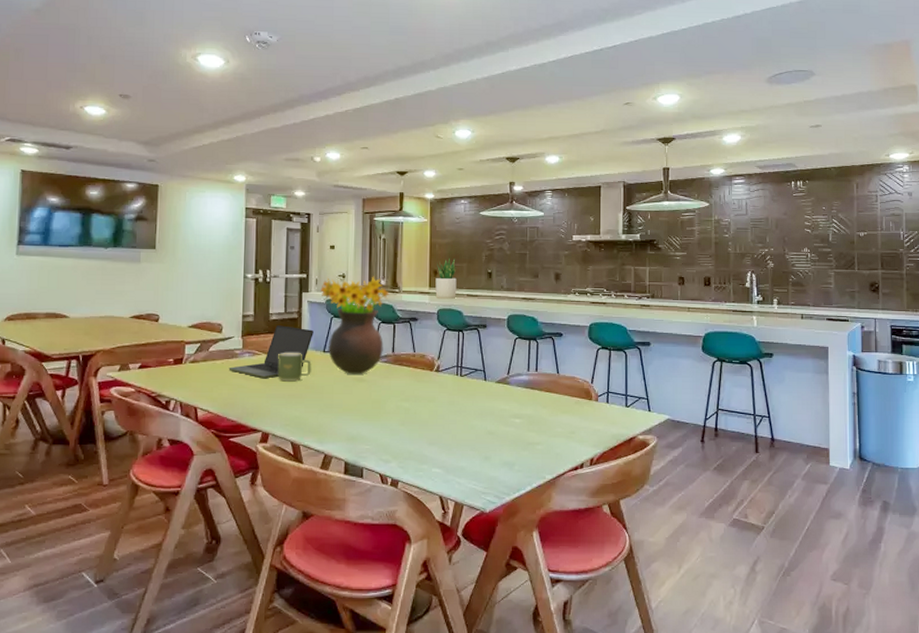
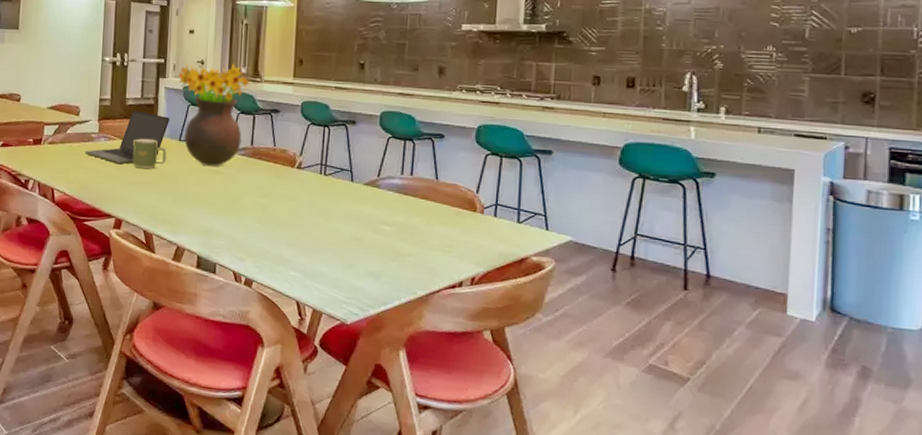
planter: present [435,257,457,300] -> none [300,46,325,92]

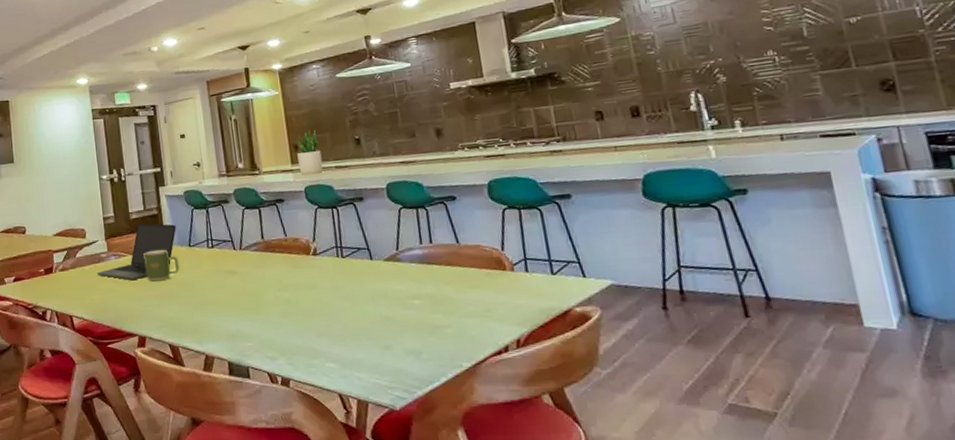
flower arrangement: present [178,63,250,166] -> none [177,160,252,267]
planter: none [300,46,325,92] -> present [296,129,324,176]

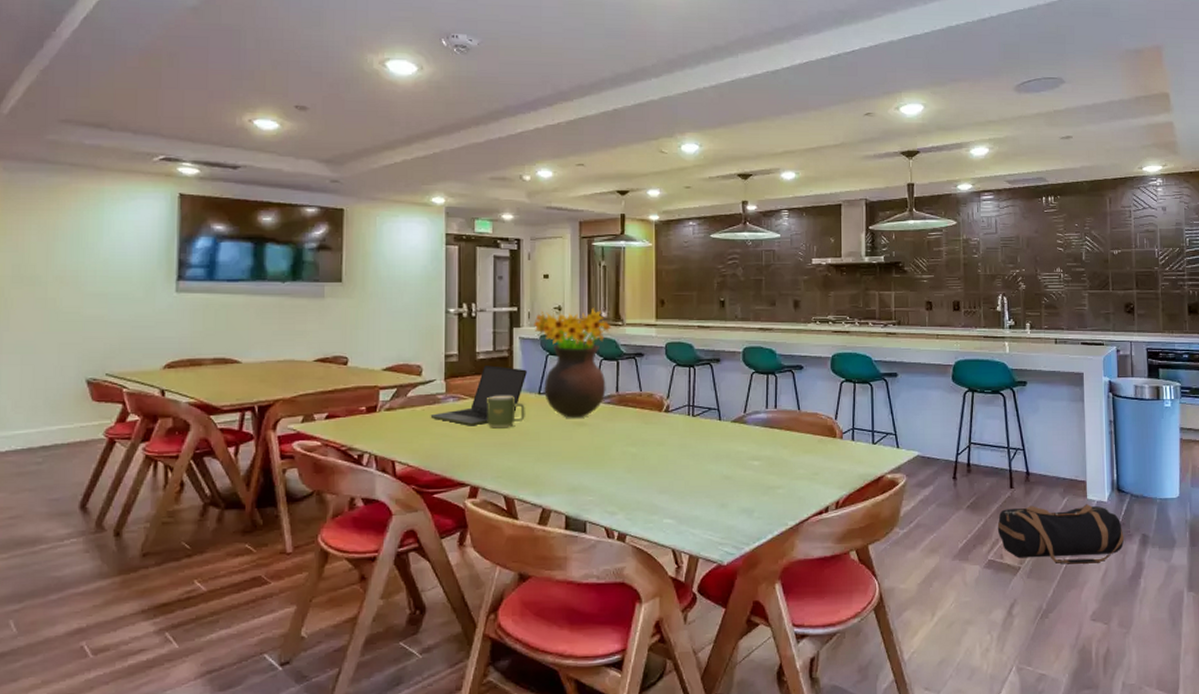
flower arrangement: none [177,160,252,267] -> present [534,308,611,418]
planter: present [296,129,324,176] -> none [663,285,686,332]
duffel bag: none [733,333,935,409] -> present [997,504,1125,564]

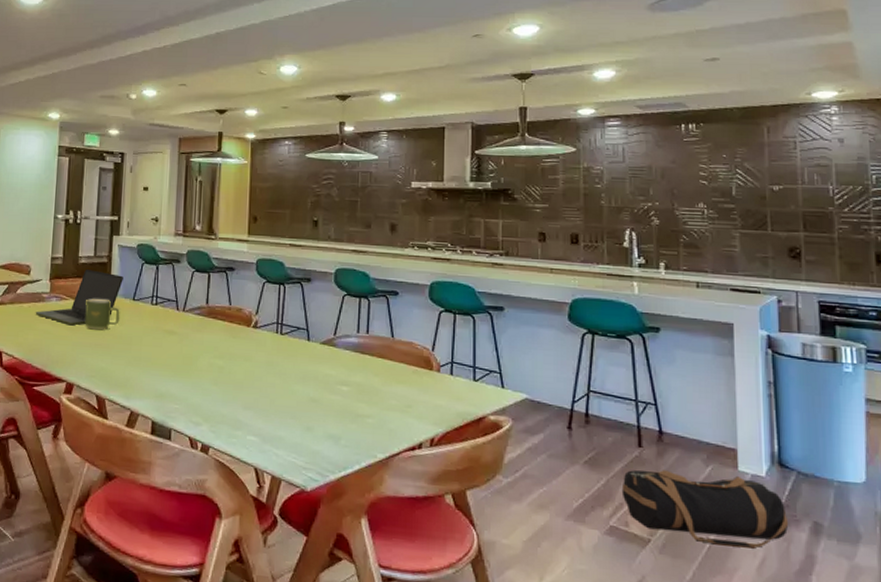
flower arrangement: present [534,308,611,418] -> none [132,220,205,326]

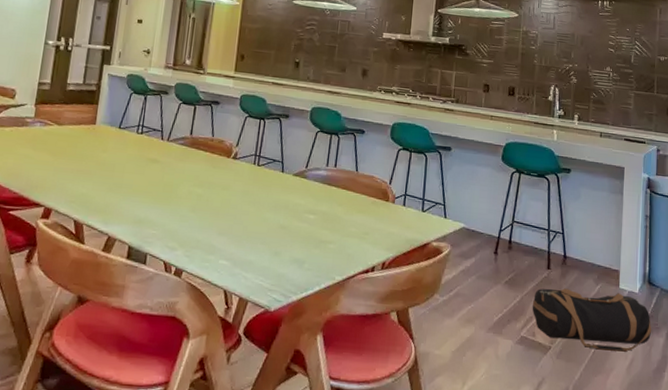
laptop: present [35,269,123,326] -> none [17,96,111,151]
mug: present [85,299,120,331] -> none [68,125,105,157]

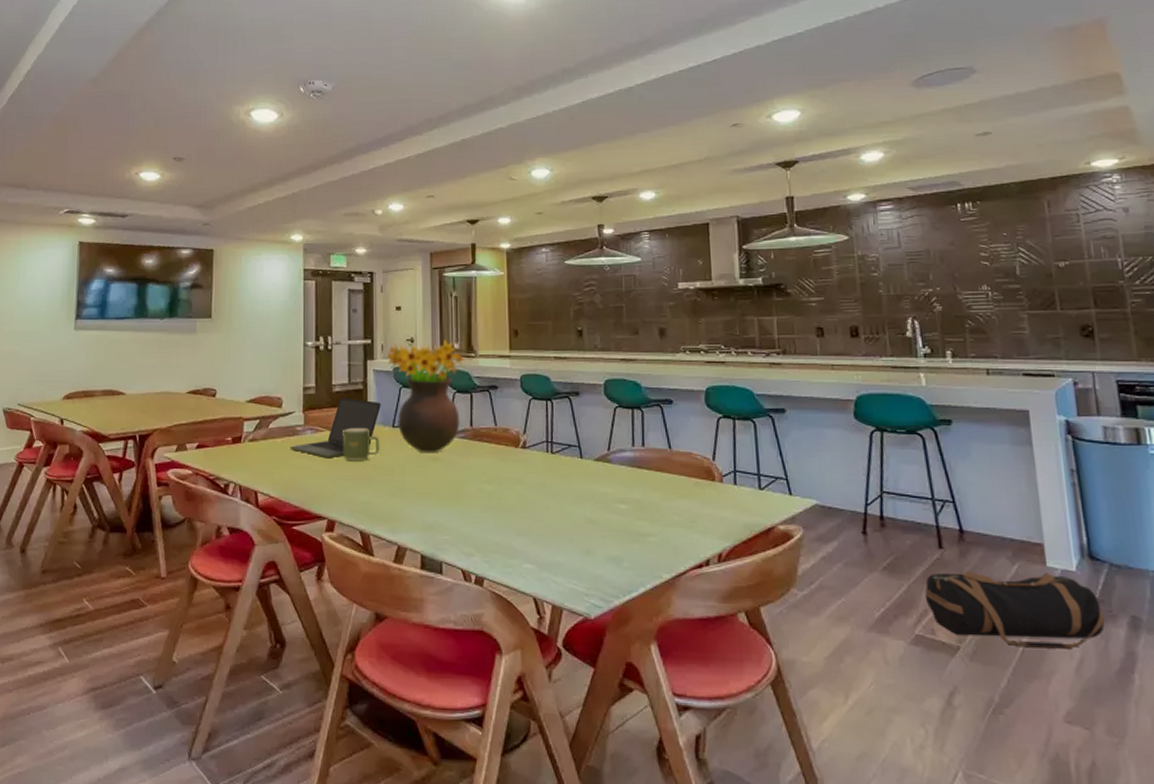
laptop: none [17,96,111,151] -> present [290,398,381,459]
mug: none [68,125,105,157] -> present [343,429,380,462]
flower arrangement: none [123,52,193,155] -> present [387,339,464,452]

